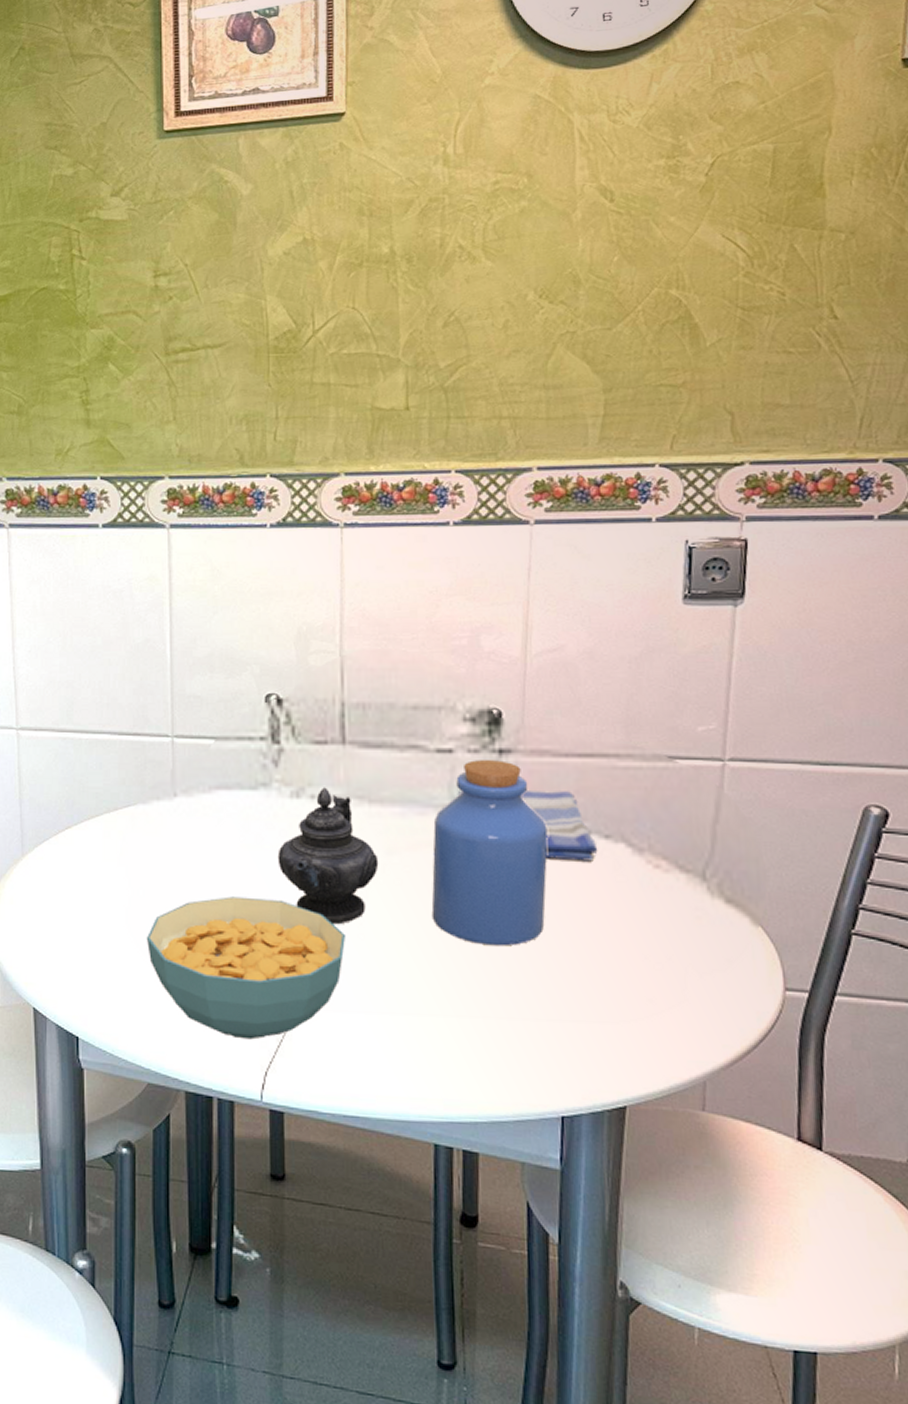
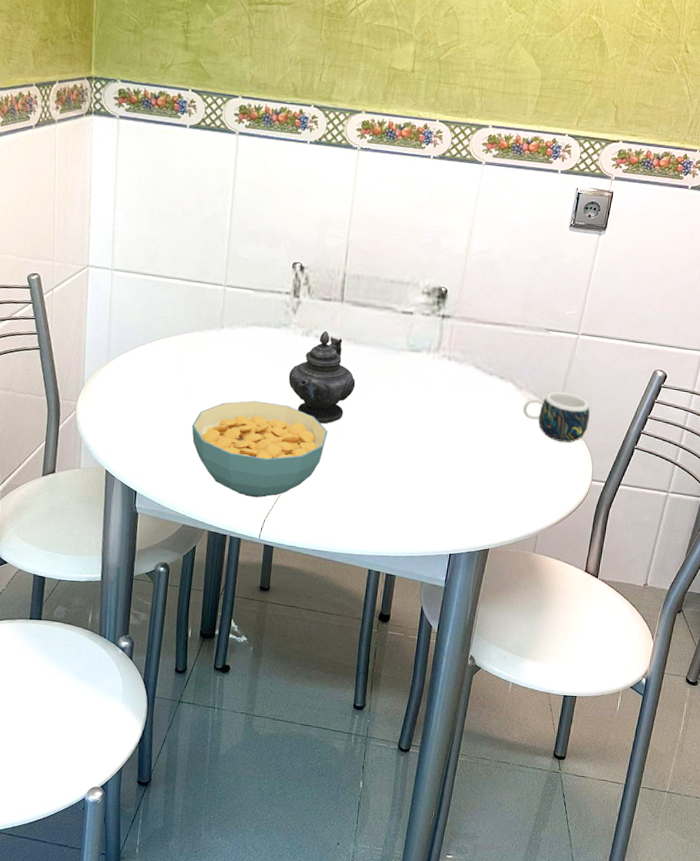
jar: present [431,760,548,946] -> none [385,321,466,445]
dish towel: present [457,789,598,861] -> none [412,340,495,393]
mug: none [649,852,765,932] -> present [522,391,590,443]

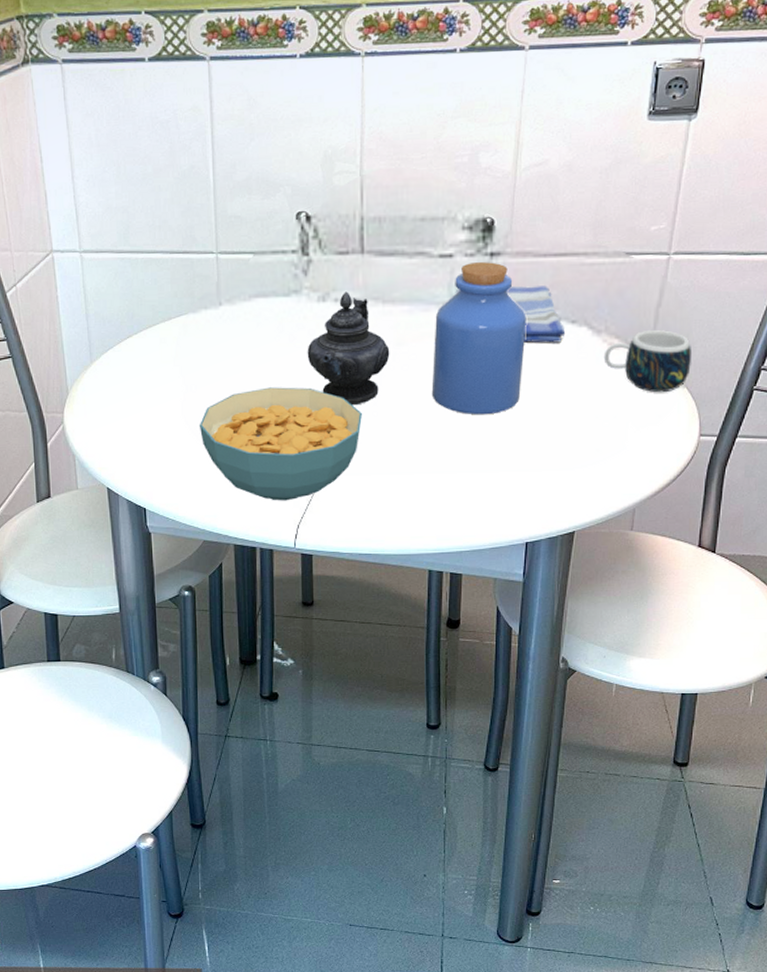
jar: none [385,321,466,445] -> present [431,262,526,415]
dish towel: none [412,340,495,393] -> present [455,285,566,343]

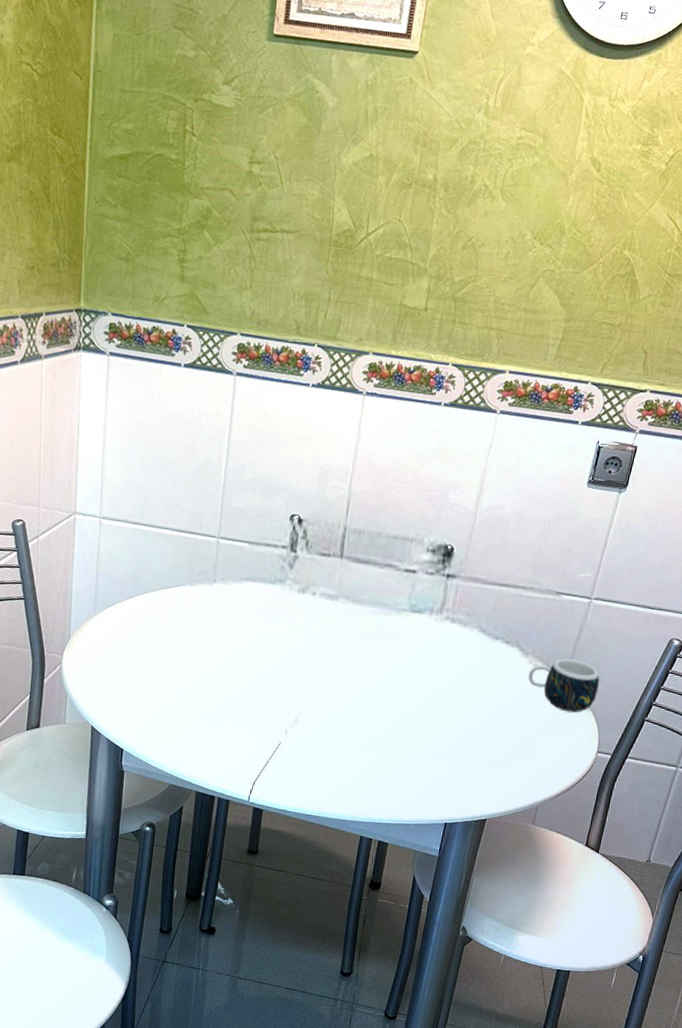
cereal bowl: present [199,387,362,501] -> none [180,659,322,760]
teapot: present [307,291,390,406] -> none [282,587,353,686]
jar: present [431,262,526,415] -> none [383,580,470,710]
dish towel: present [455,285,566,343] -> none [414,600,500,658]

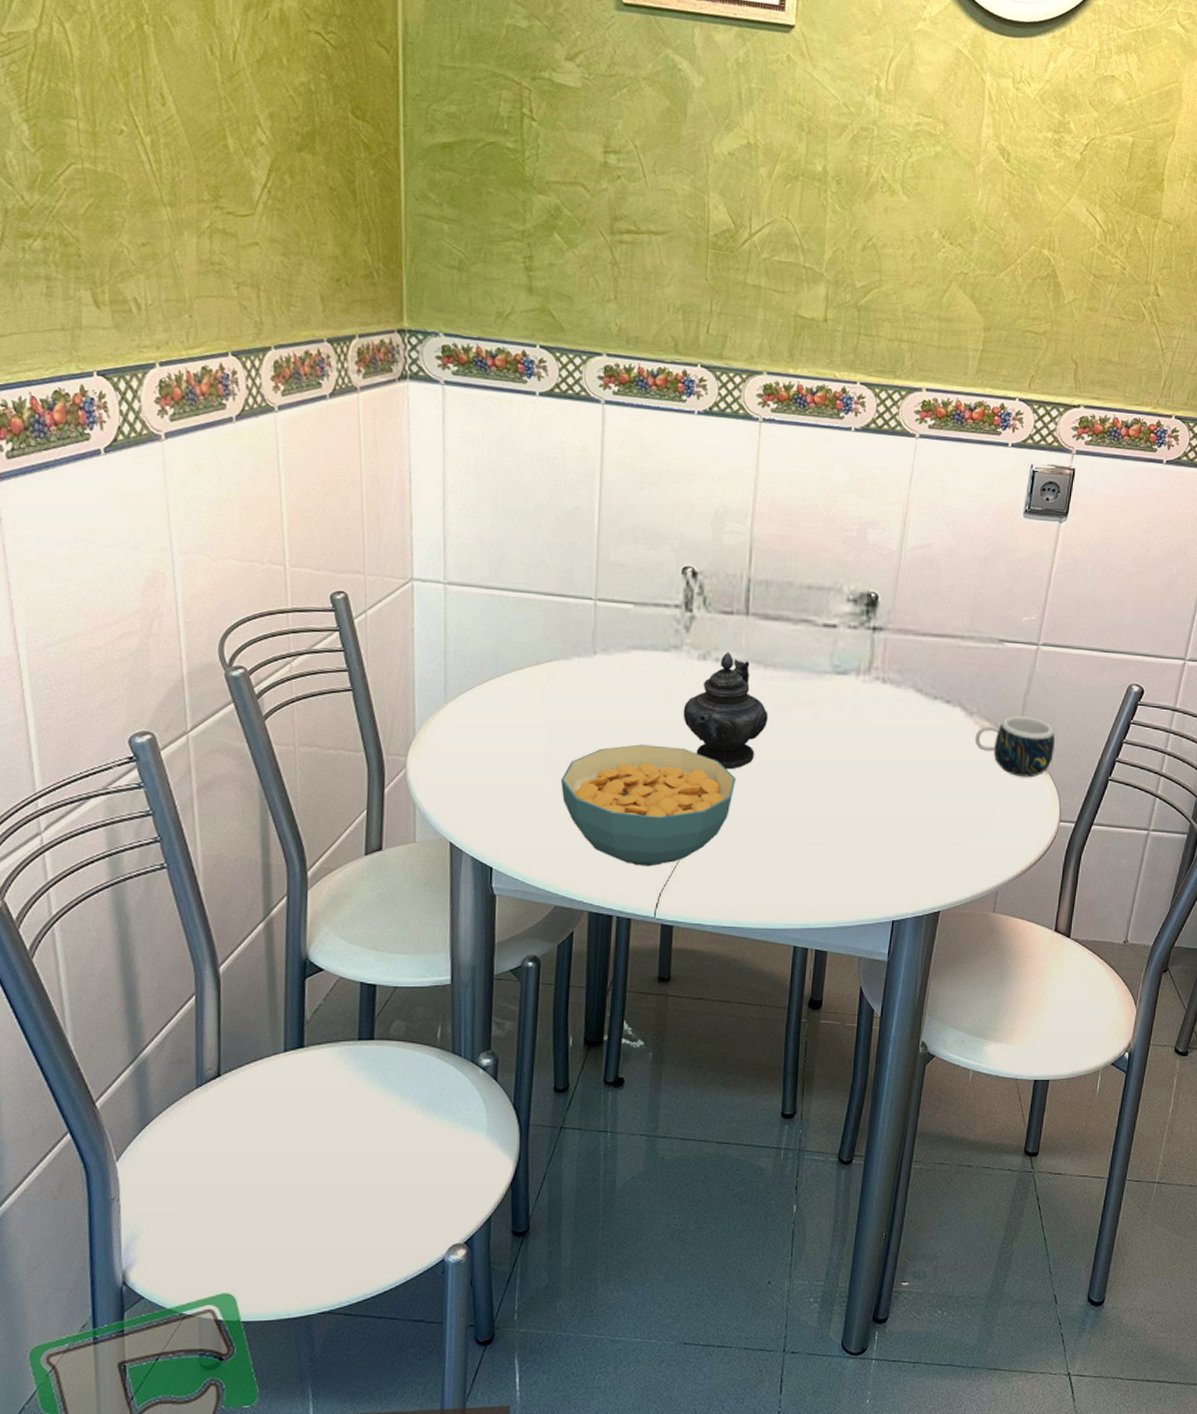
cereal bowl: none [180,659,322,760] -> present [560,744,736,867]
teapot: none [282,587,353,686] -> present [683,652,769,770]

